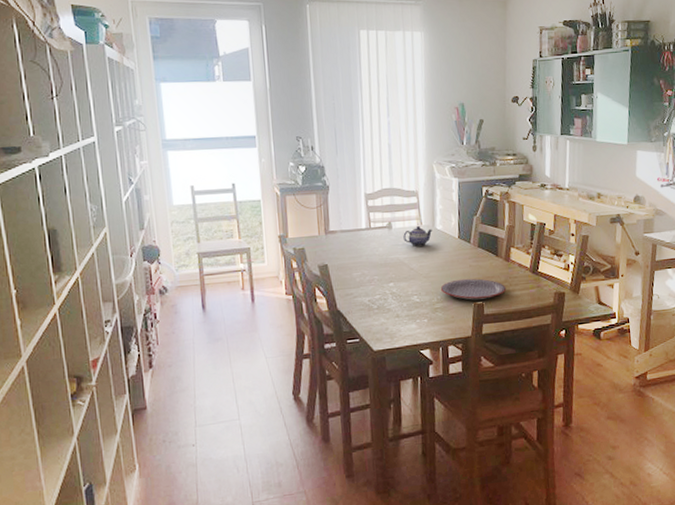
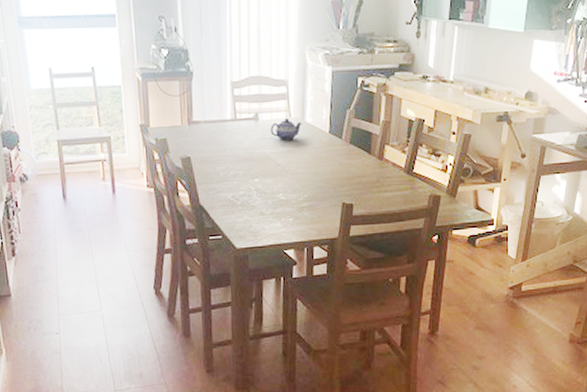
plate: present [440,278,507,300] -> none [308,177,378,200]

